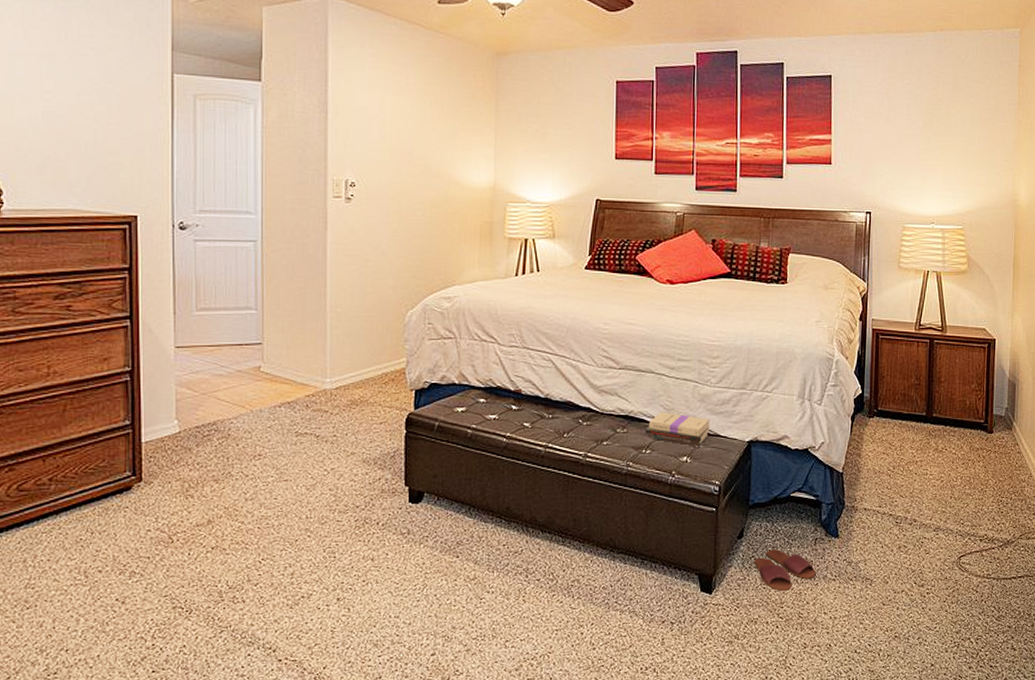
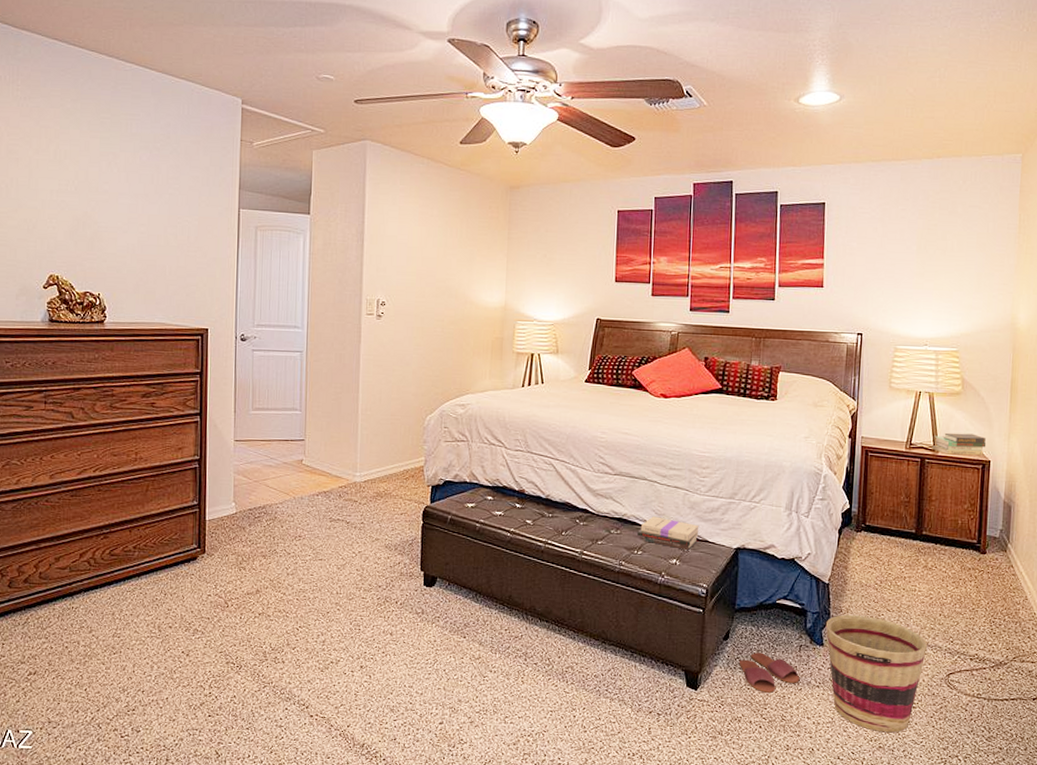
basket: none [840,503,940,622] -> present [825,615,928,733]
books: none [939,312,992,335] -> present [931,432,987,456]

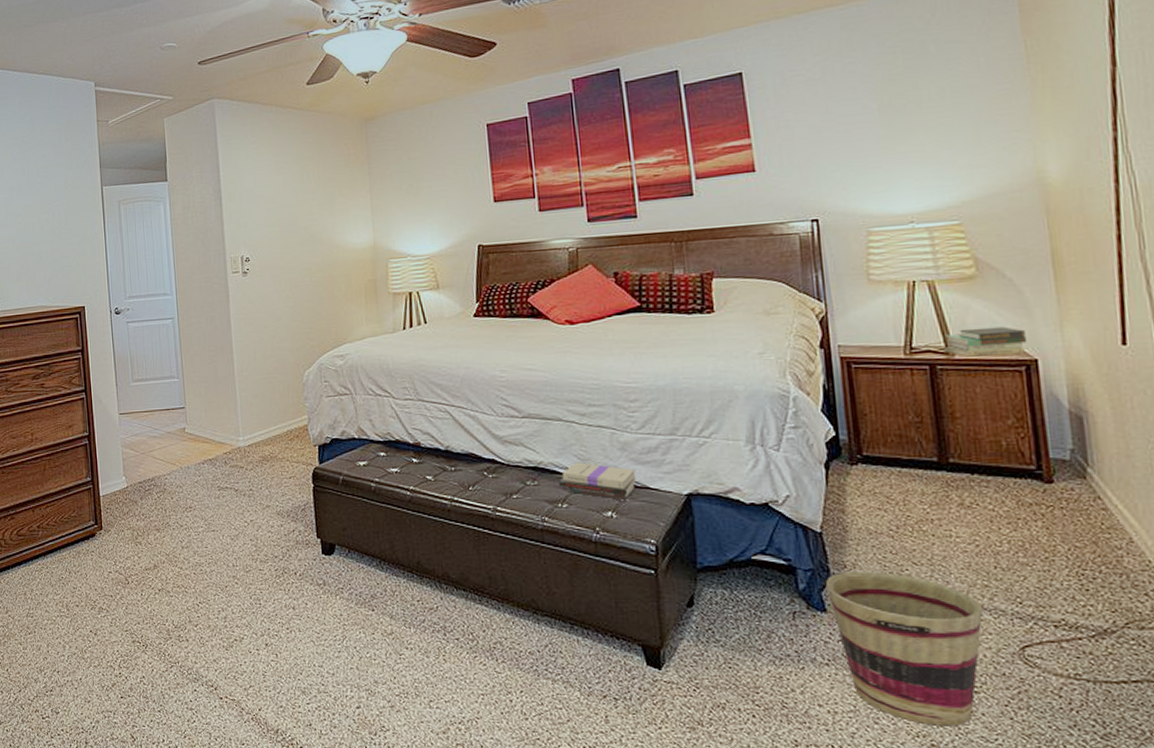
slippers: present [739,652,800,693] -> none [712,622,800,673]

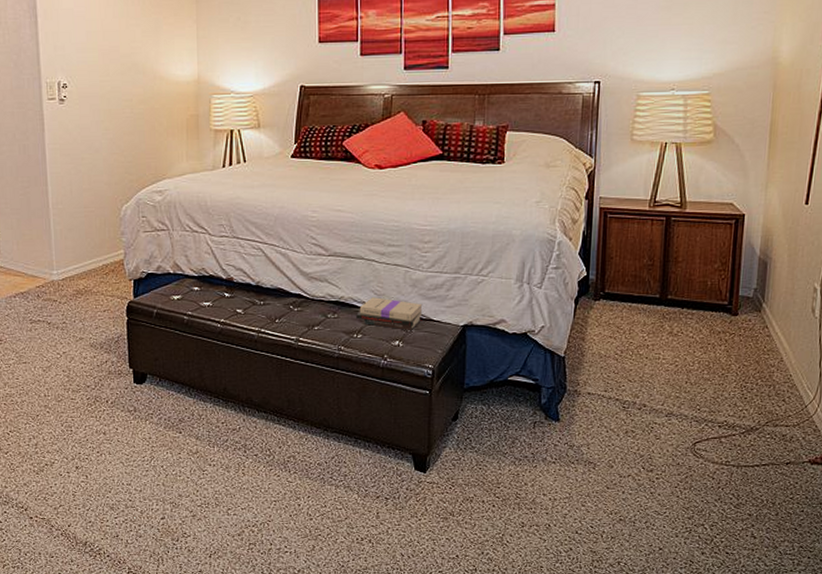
basket: present [825,572,984,727] -> none [561,388,673,505]
books: present [942,326,1028,357] -> none [678,186,741,211]

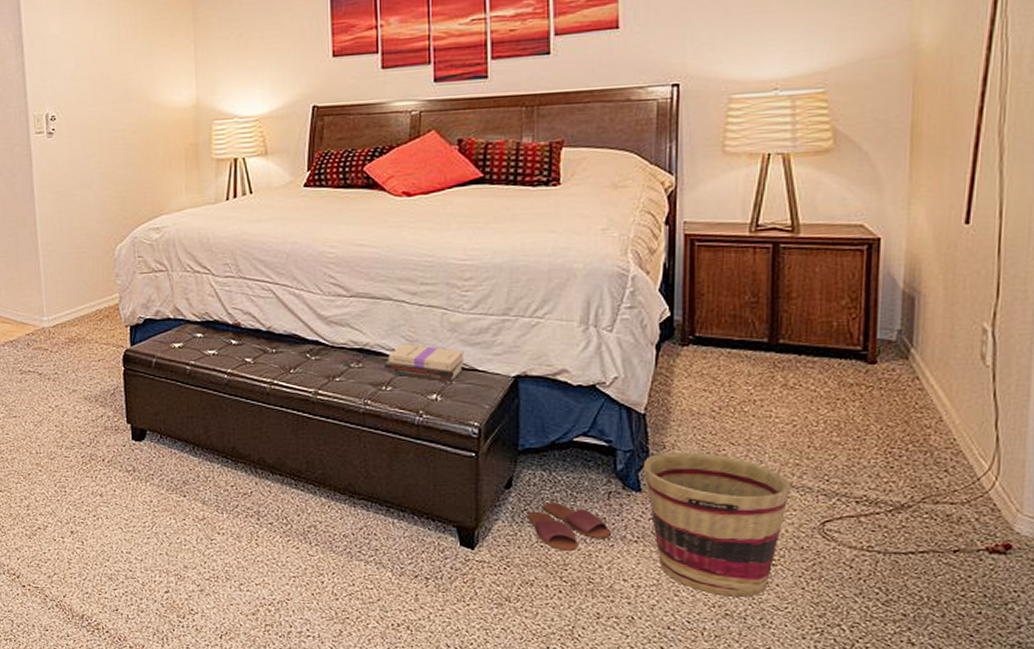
slippers: none [469,431,535,472] -> present [527,502,611,551]
basket: none [561,388,673,505] -> present [643,452,792,597]

